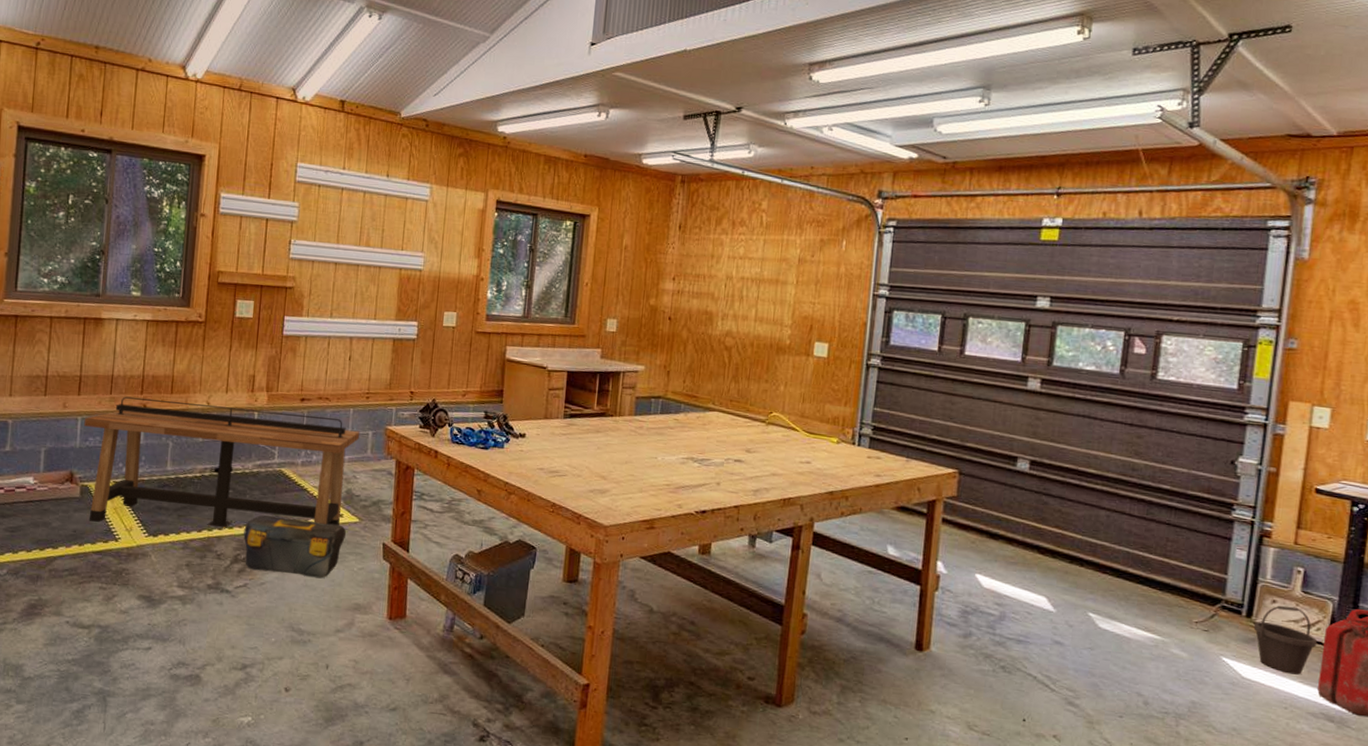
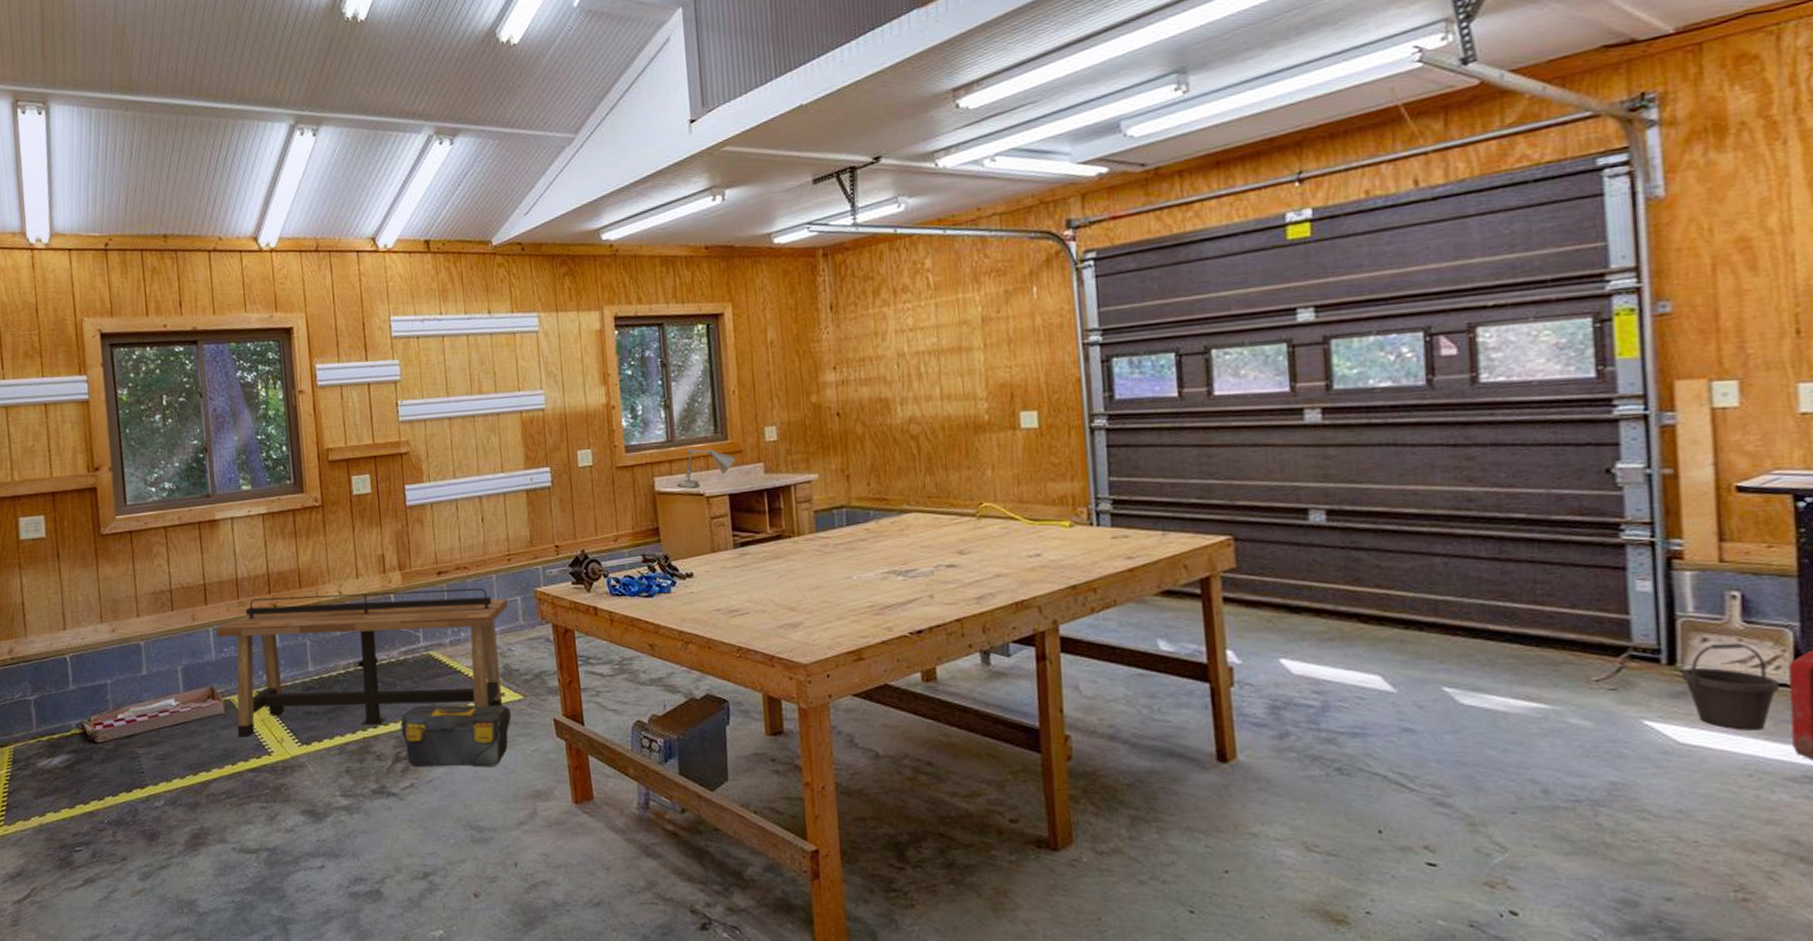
desk lamp: none [525,326,580,361] -> present [677,448,737,489]

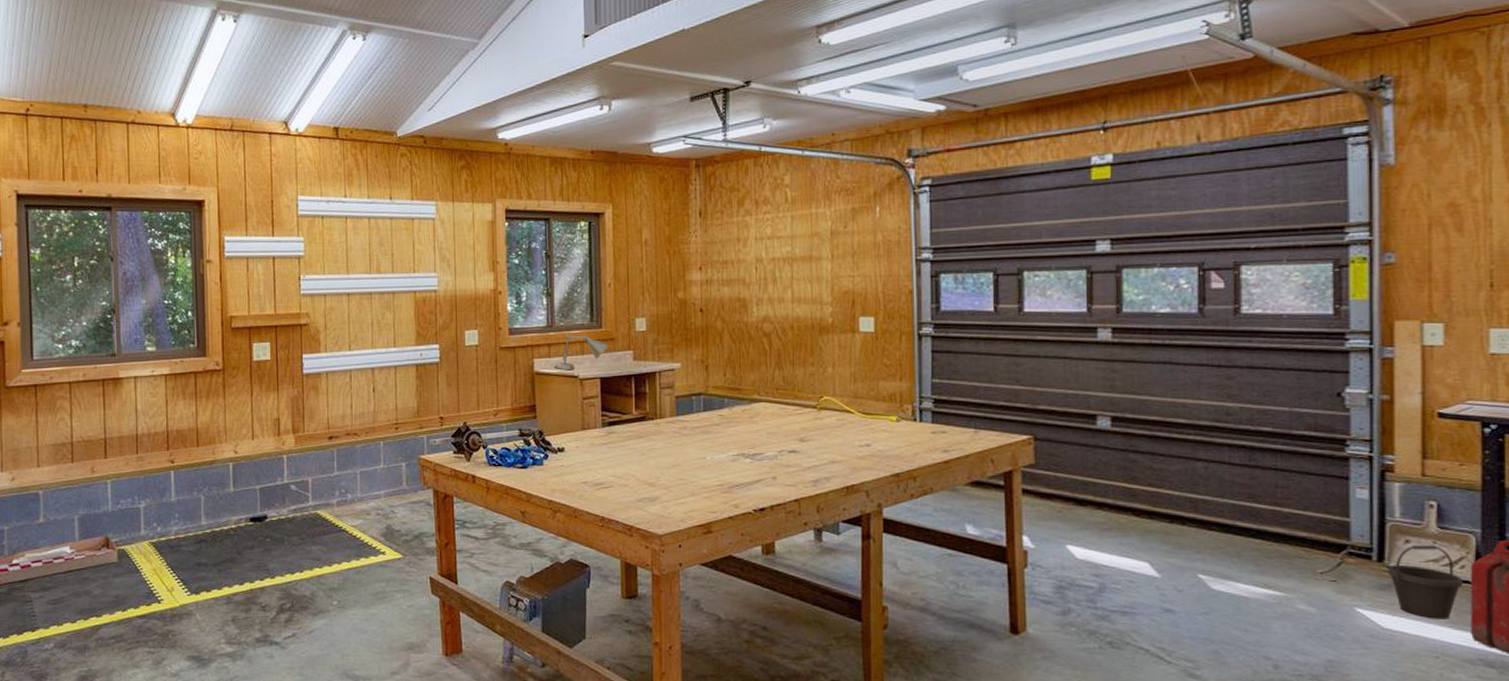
workbench: present [215,587,508,737] -> none [113,453,393,585]
toolbox: present [400,704,511,768] -> none [286,561,390,620]

